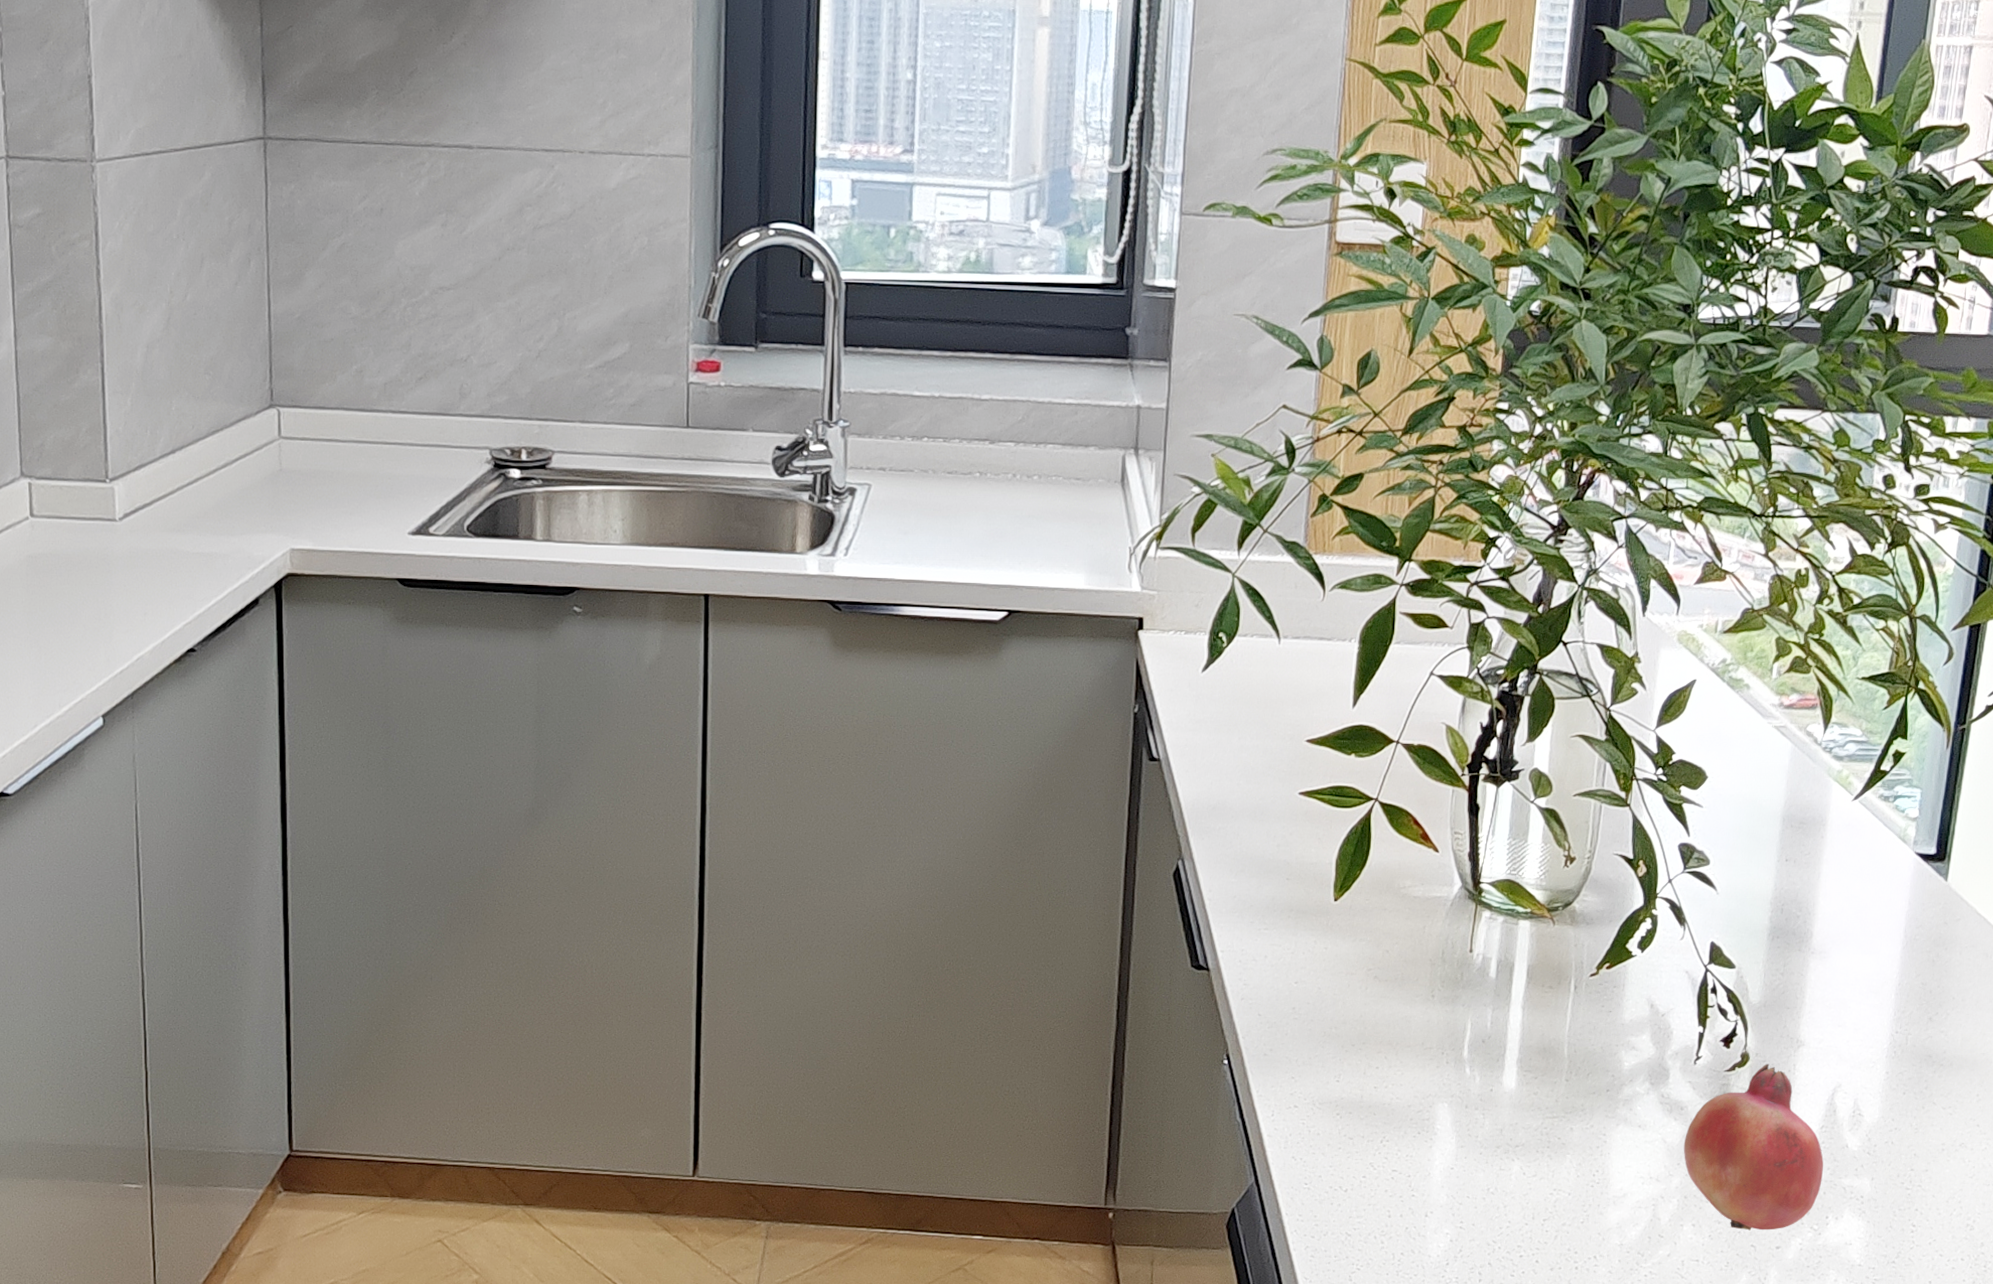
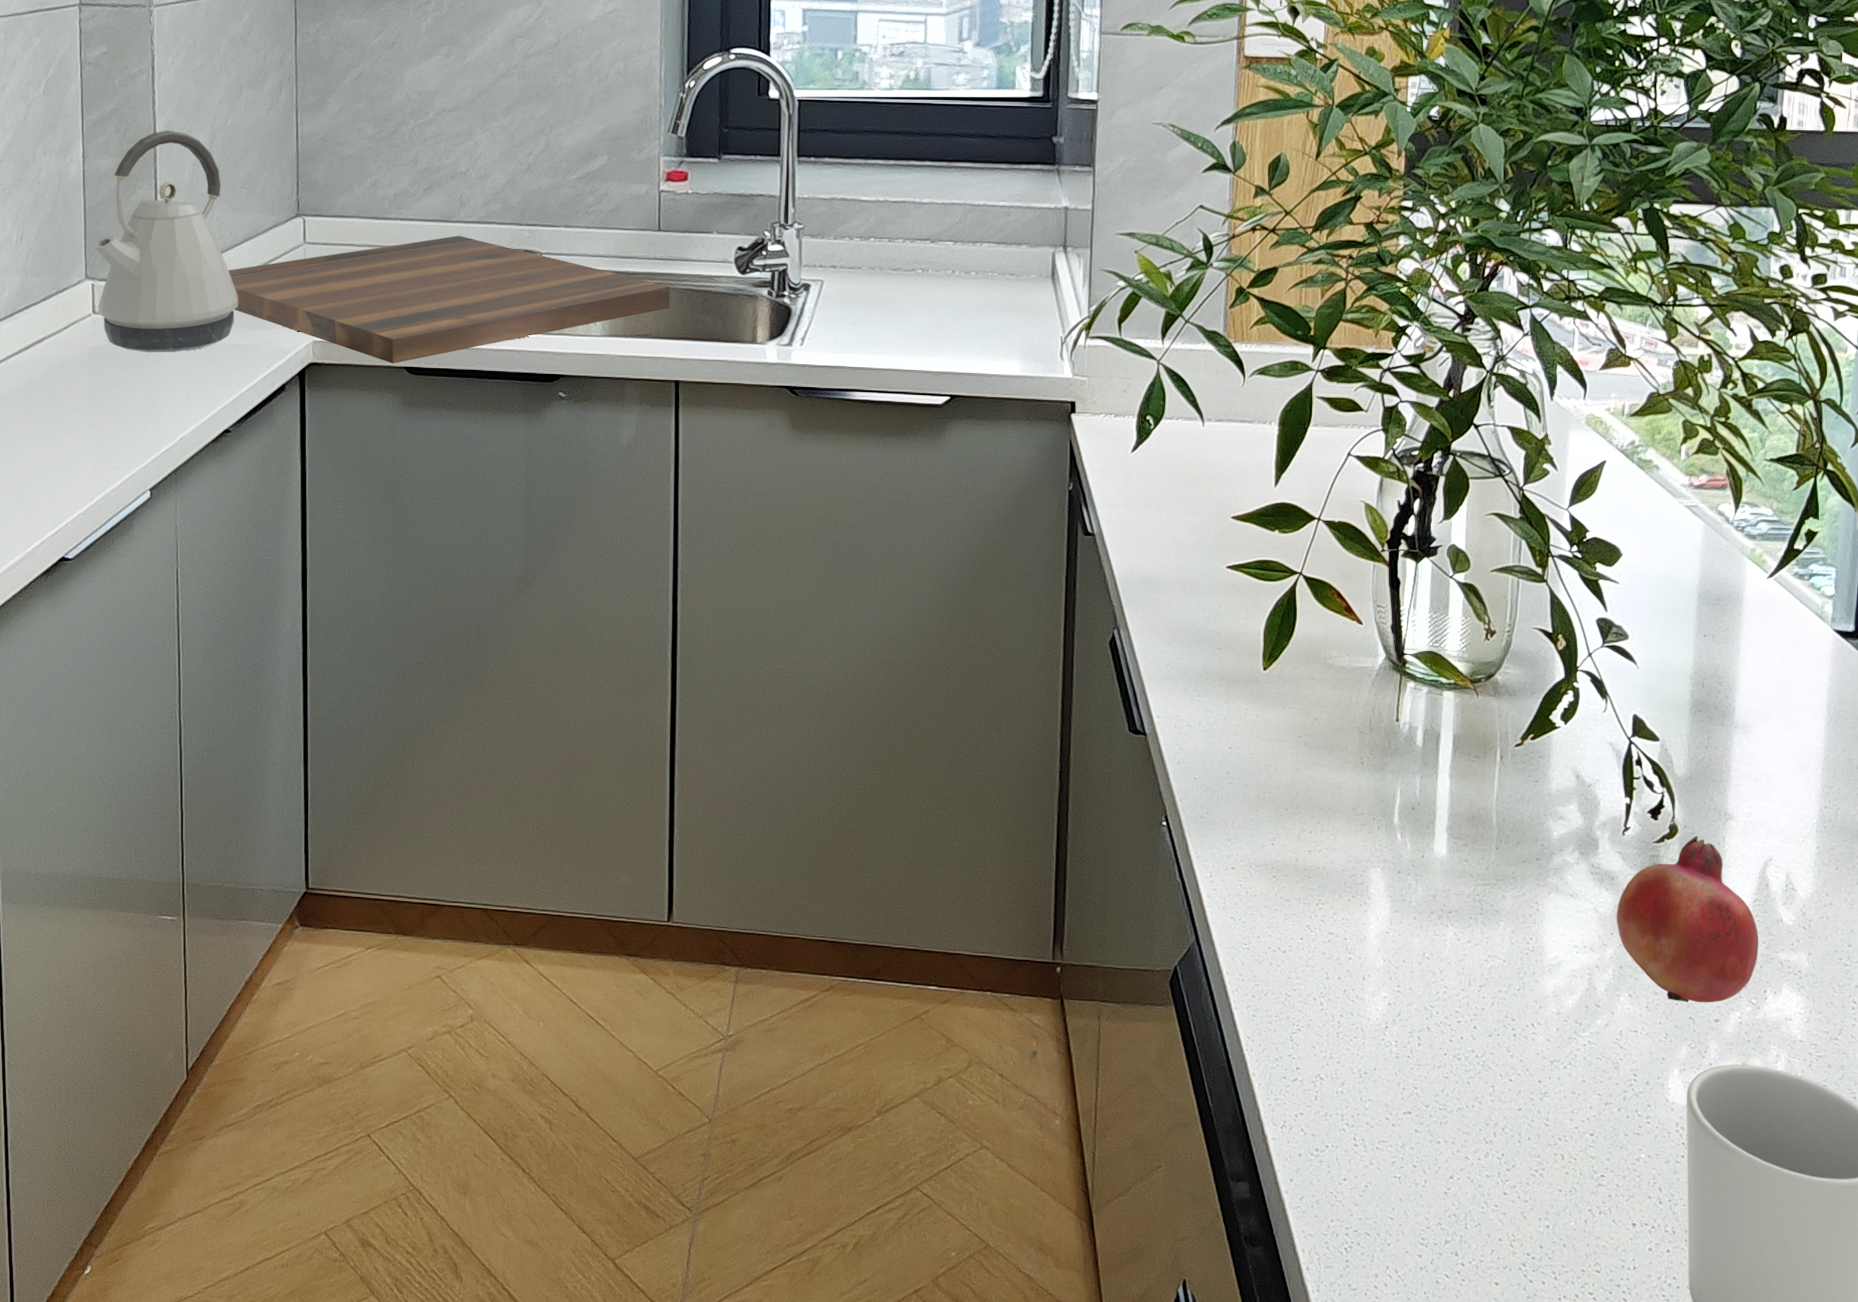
kettle: none [28,306,203,562] -> present [92,130,239,353]
cutting board: none [190,431,700,575] -> present [228,236,671,364]

